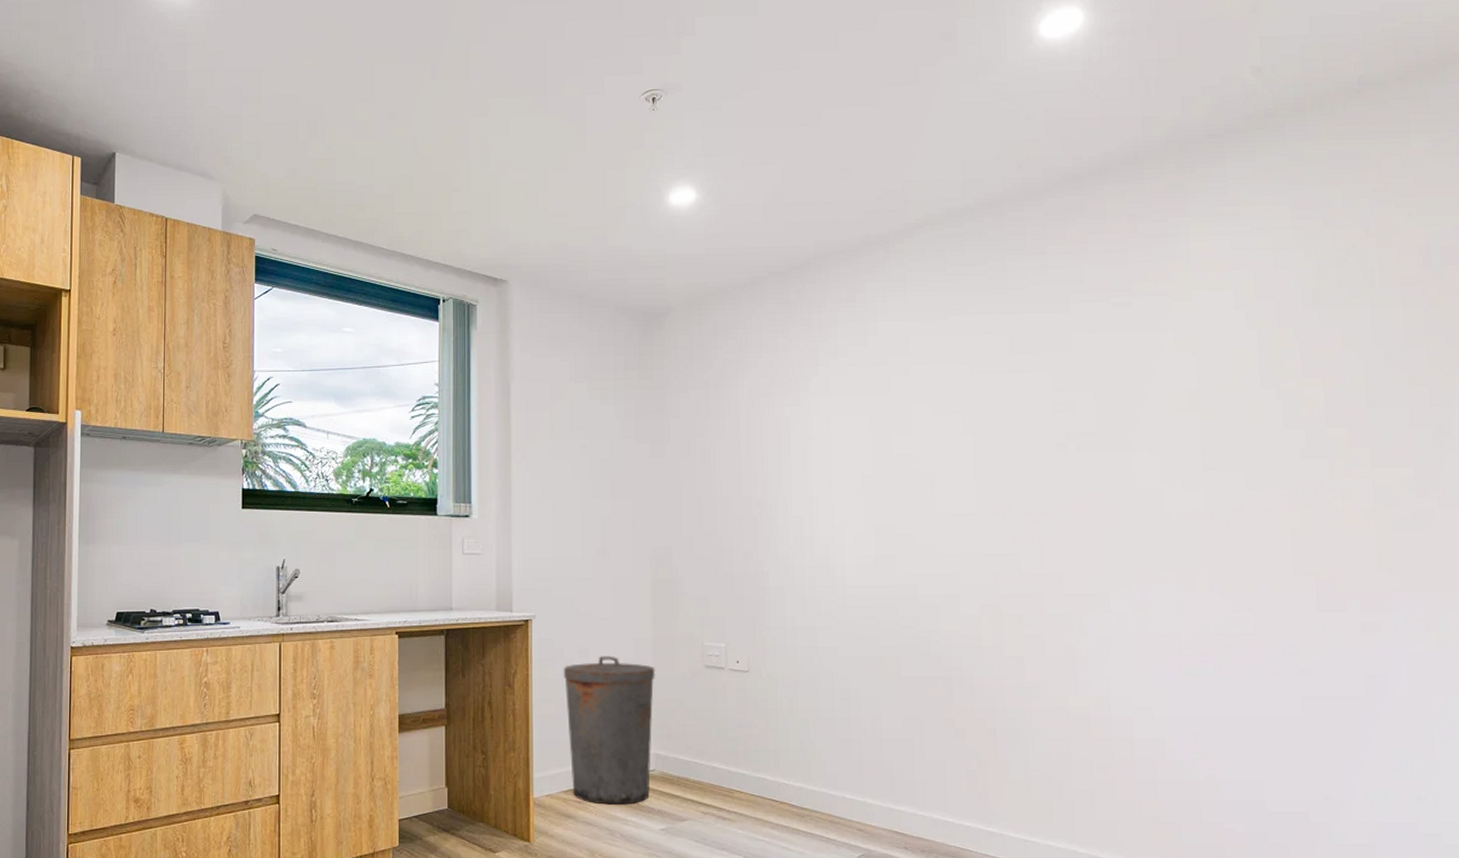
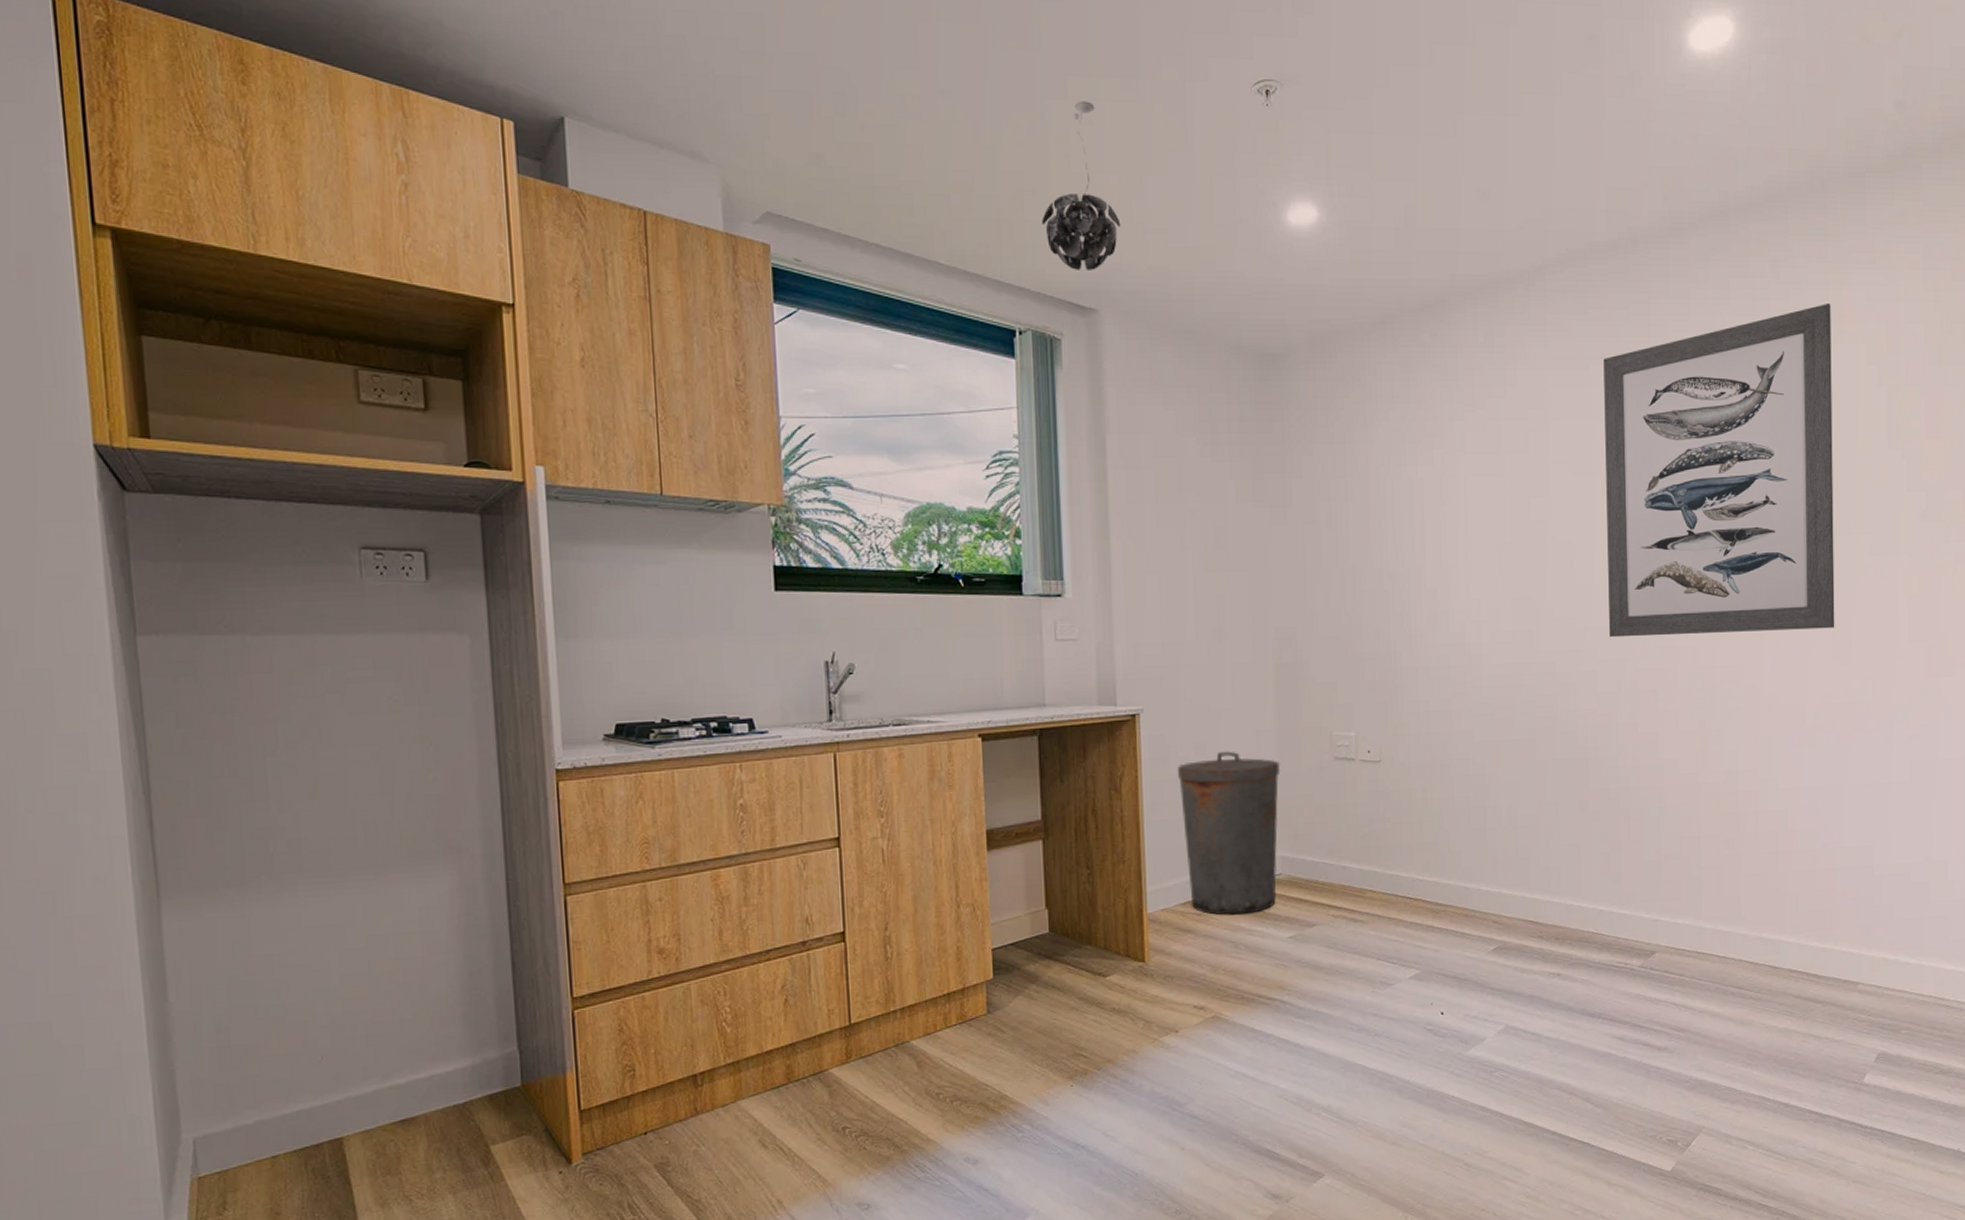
pendant light: none [464,116,528,249] -> present [1042,101,1121,270]
wall art: none [961,253,1211,564] -> present [1603,302,1835,638]

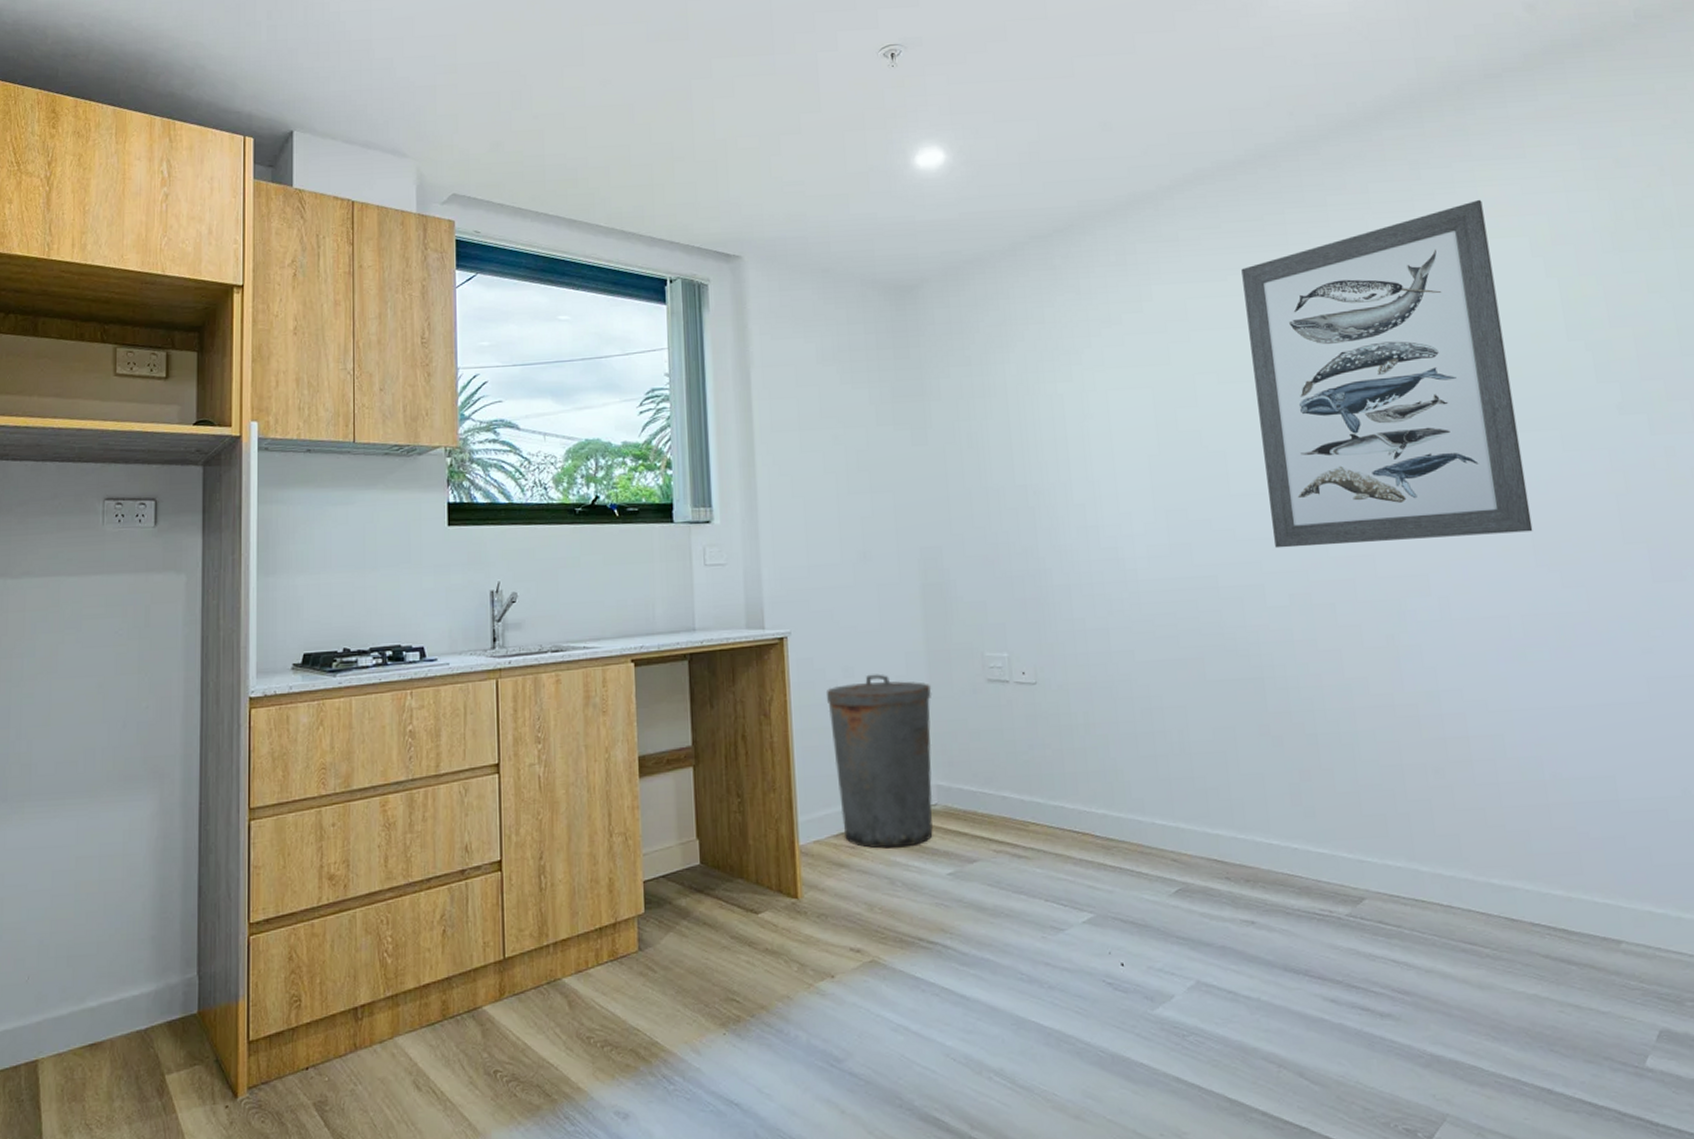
pendant light: present [1042,101,1121,270] -> none [690,78,761,223]

